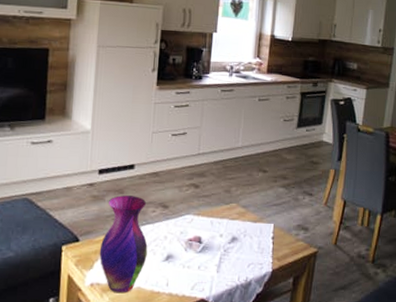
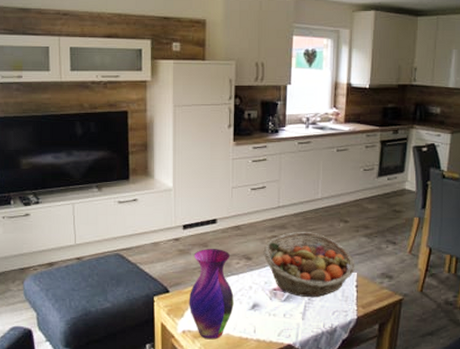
fruit basket: none [181,180,272,249] -> present [263,232,355,298]

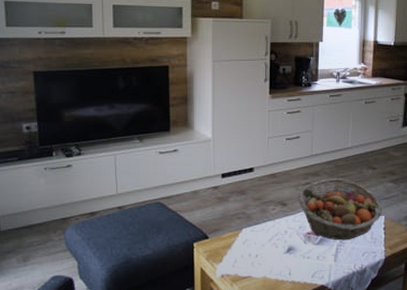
vase: present [189,249,234,340] -> none [227,196,270,283]

